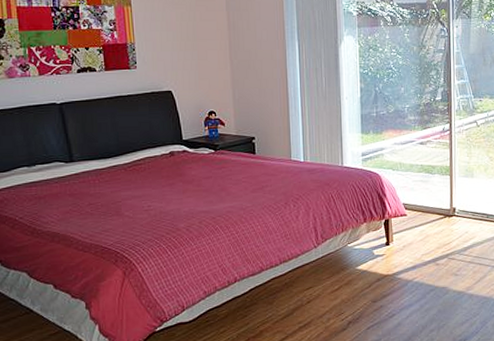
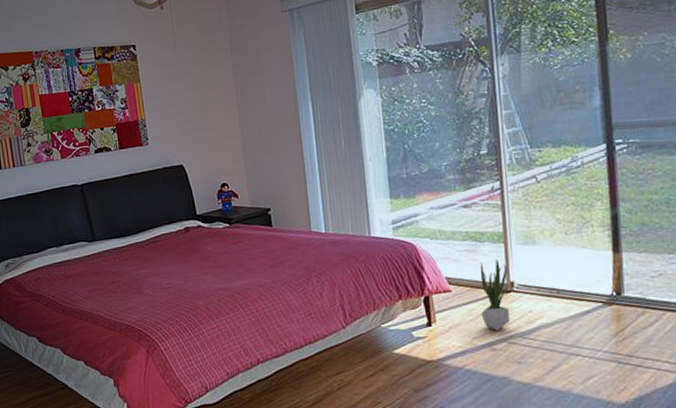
potted plant: none [429,188,452,248] -> present [480,258,510,330]

